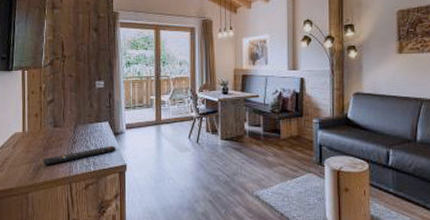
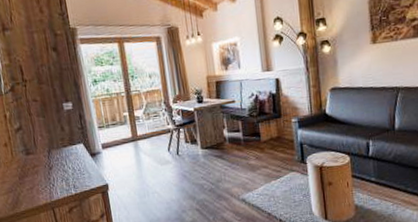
remote control: present [43,145,116,166] -> none [20,166,95,195]

